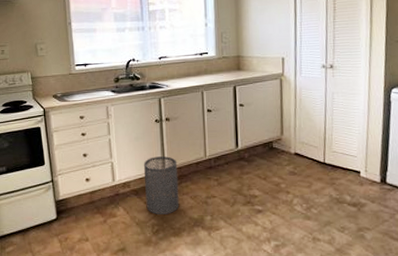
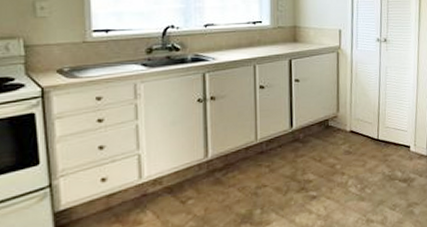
trash can: present [143,156,180,214] -> none [180,142,224,215]

